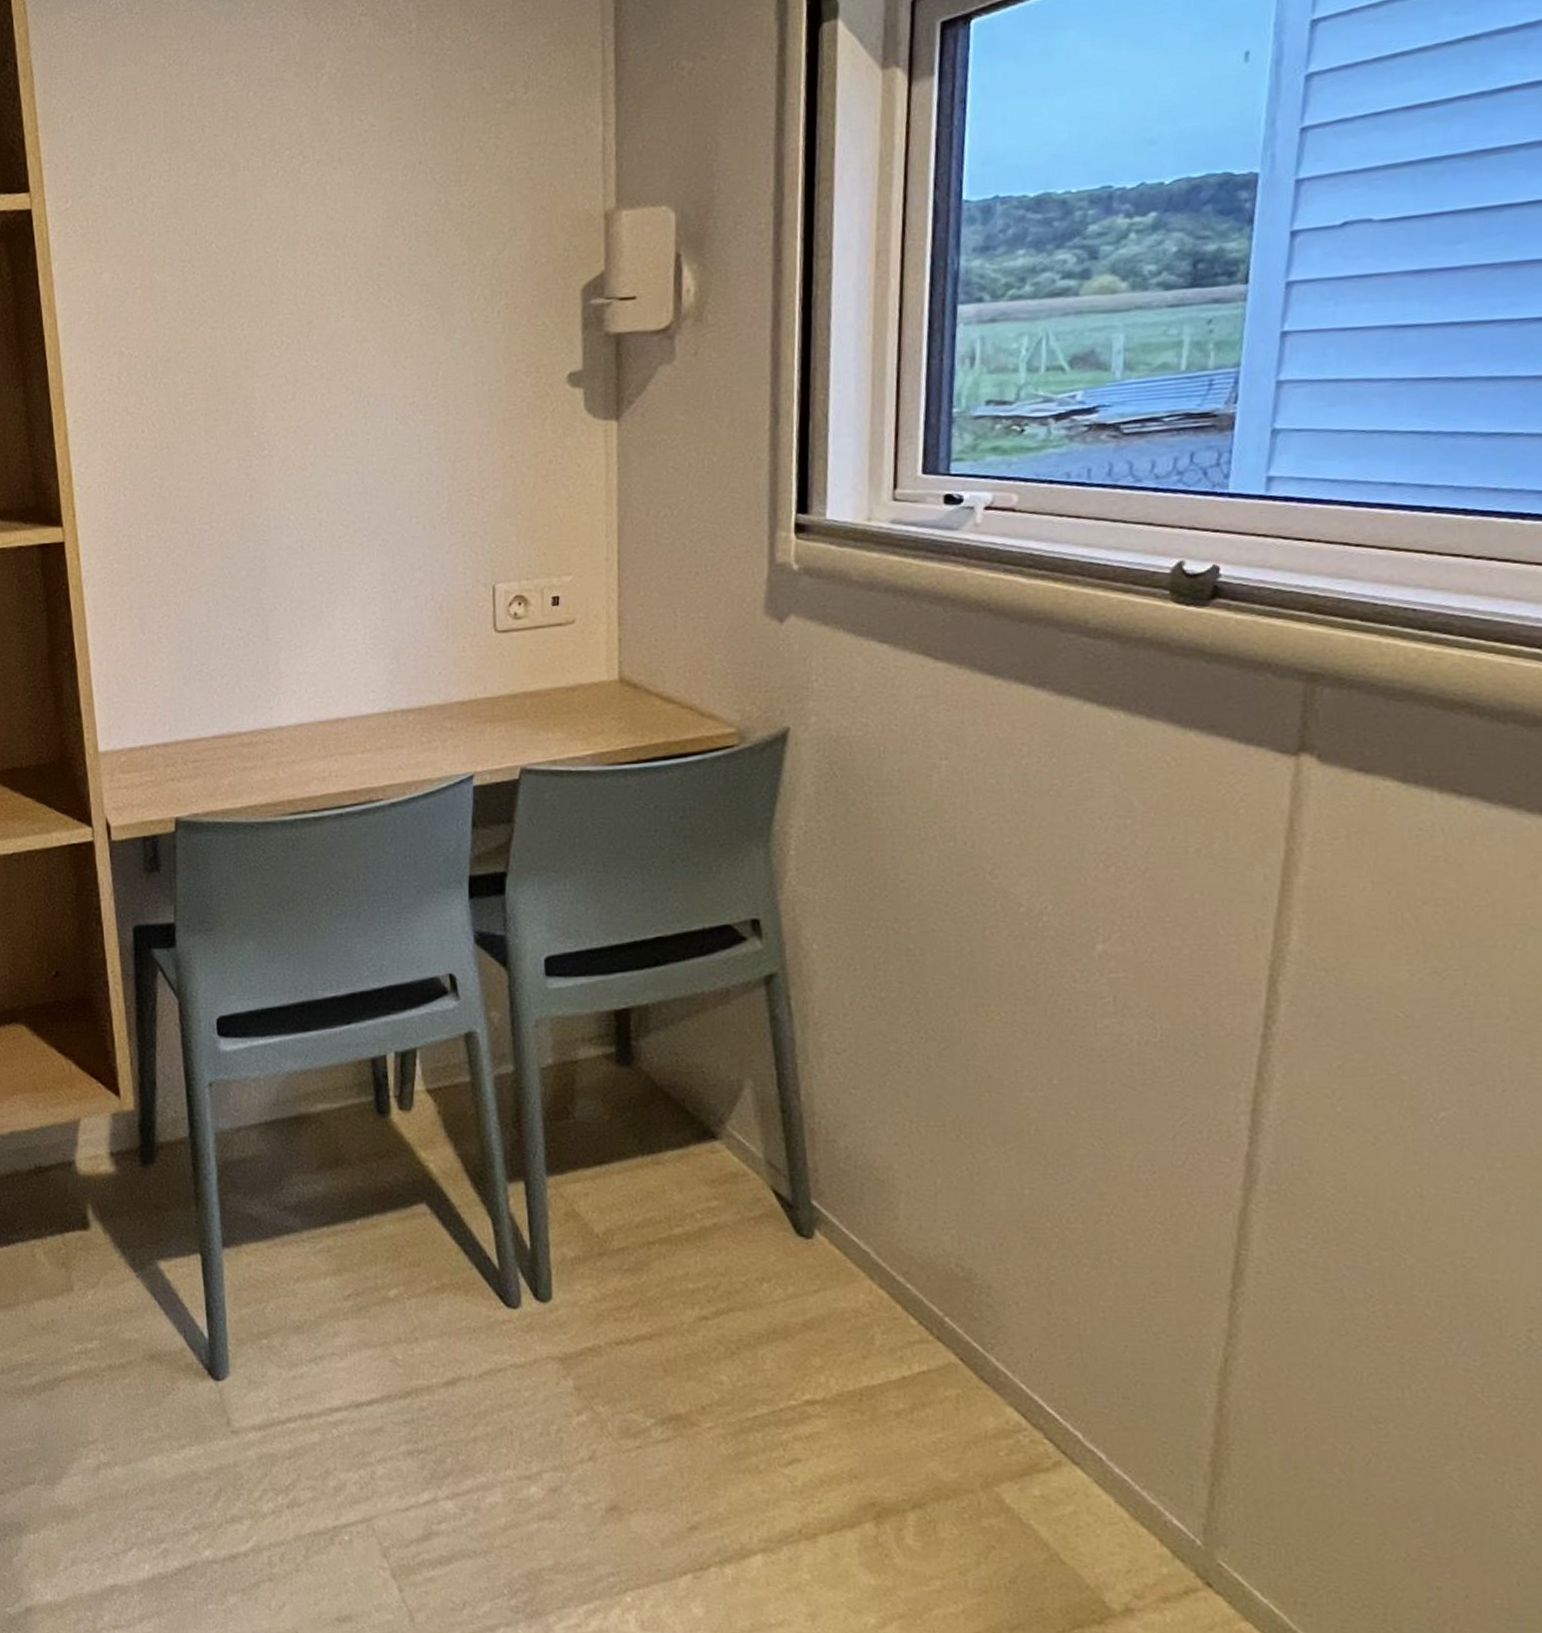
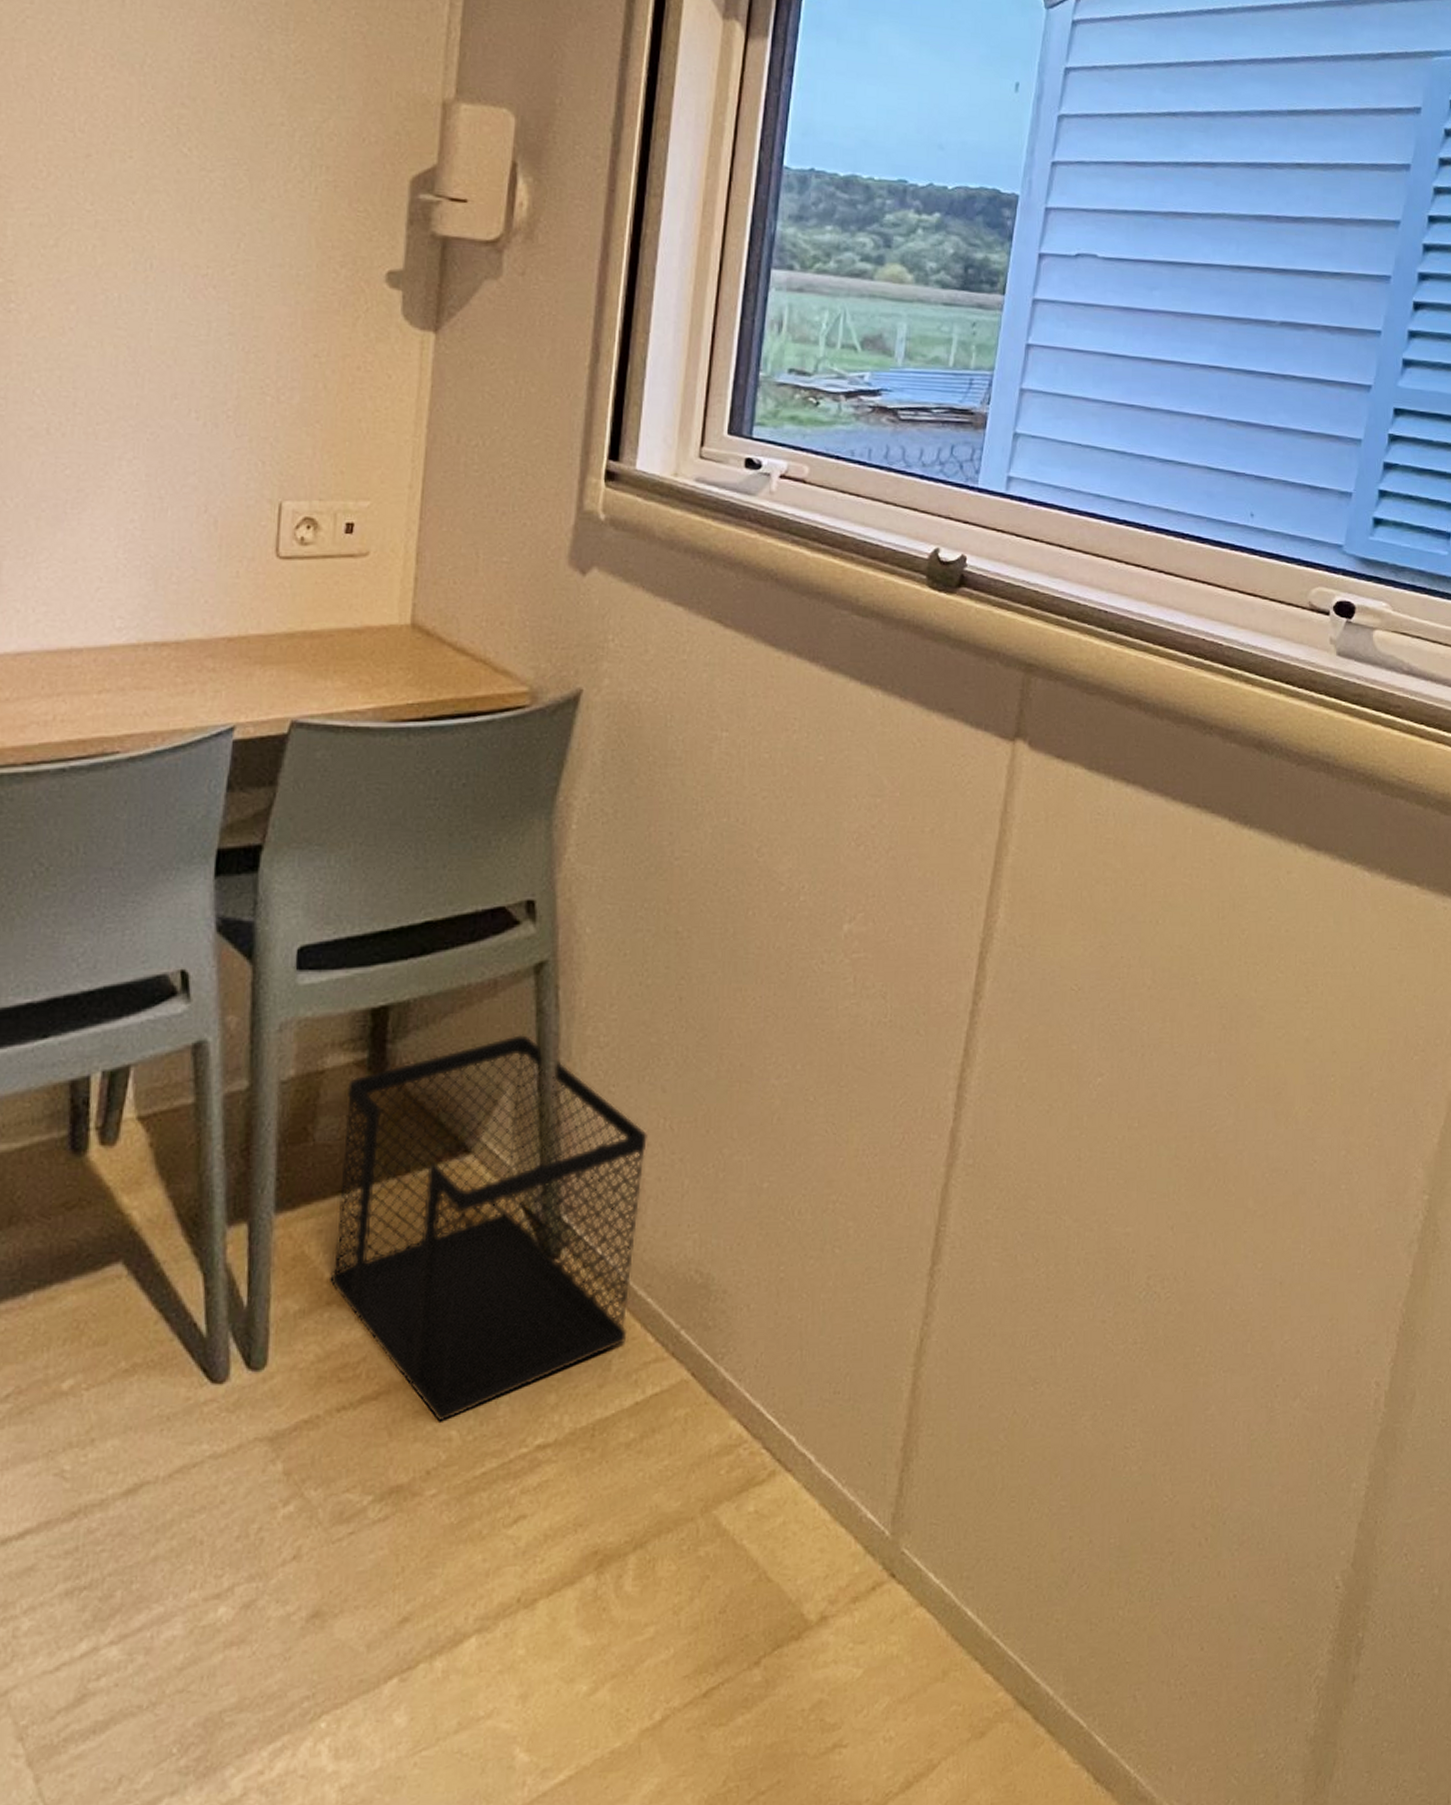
wastebasket: none [599,1037,895,1367] -> present [330,1034,649,1422]

